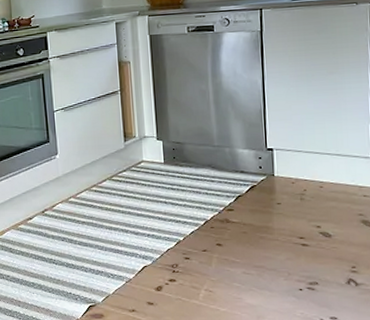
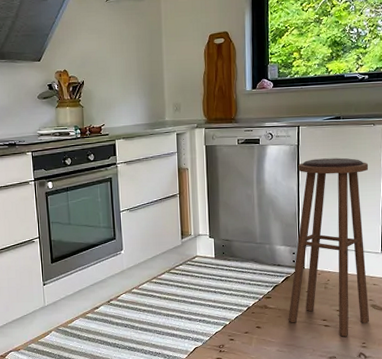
stool: none [255,44,361,259] -> present [288,157,370,337]

